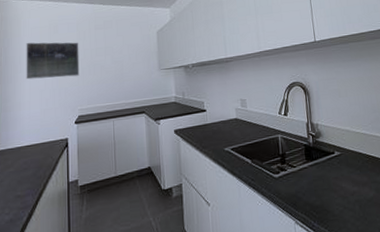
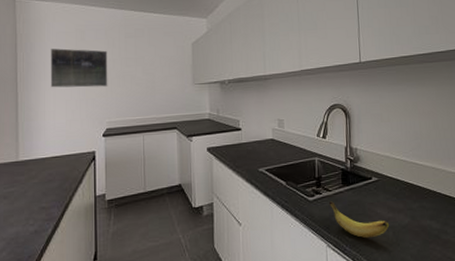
banana: none [293,177,355,213] -> present [328,201,390,238]

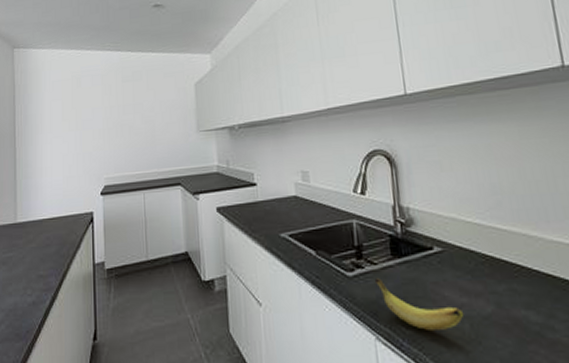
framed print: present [50,48,108,88] -> none [47,97,105,142]

